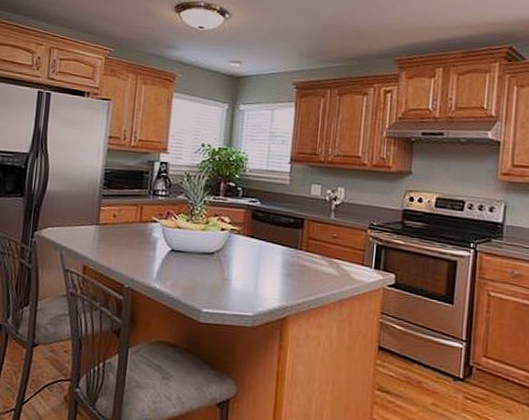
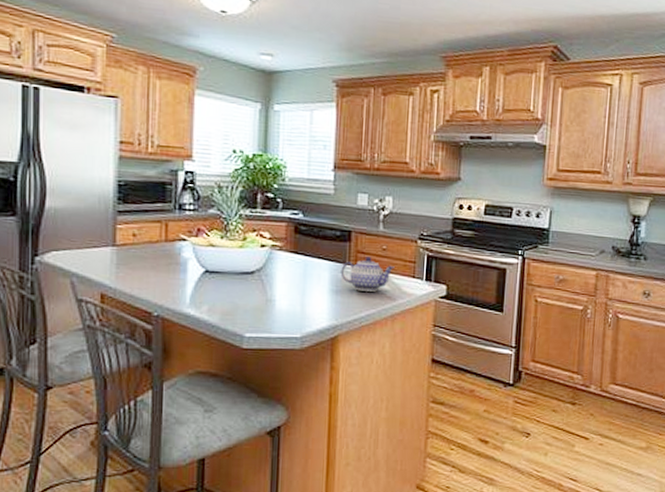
teapot: none [292,243,344,277] -> present [340,257,395,292]

